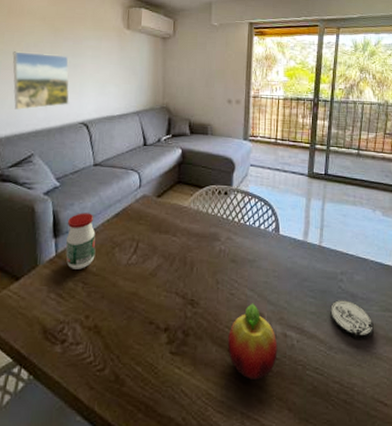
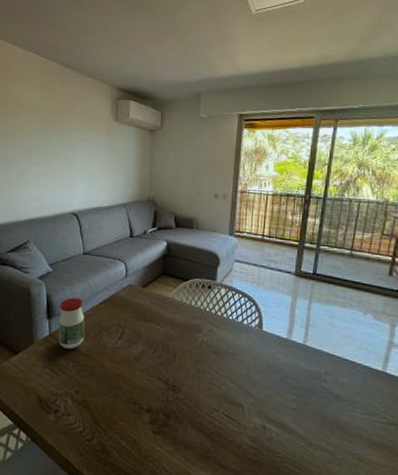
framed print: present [12,51,70,110] -> none [9,143,61,199]
fruit: present [228,303,278,380] -> none [207,394,256,466]
coaster: present [330,300,374,340] -> none [312,399,357,441]

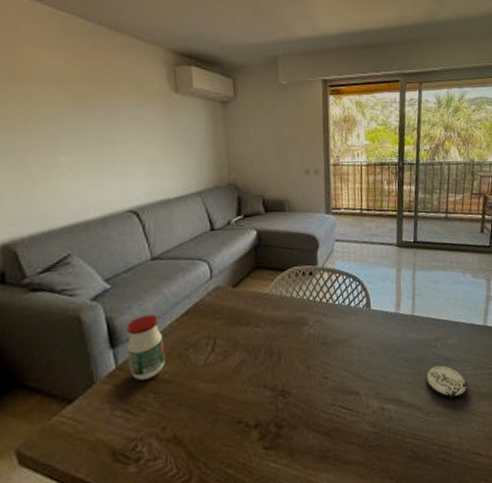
coaster: none [312,399,357,441] -> present [426,365,468,401]

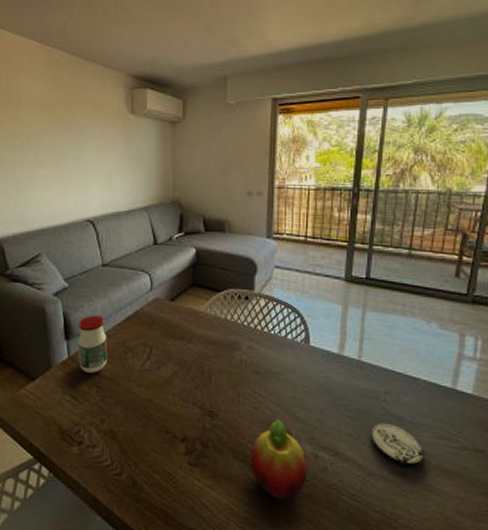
fruit: none [325,383,376,458] -> present [251,419,308,500]

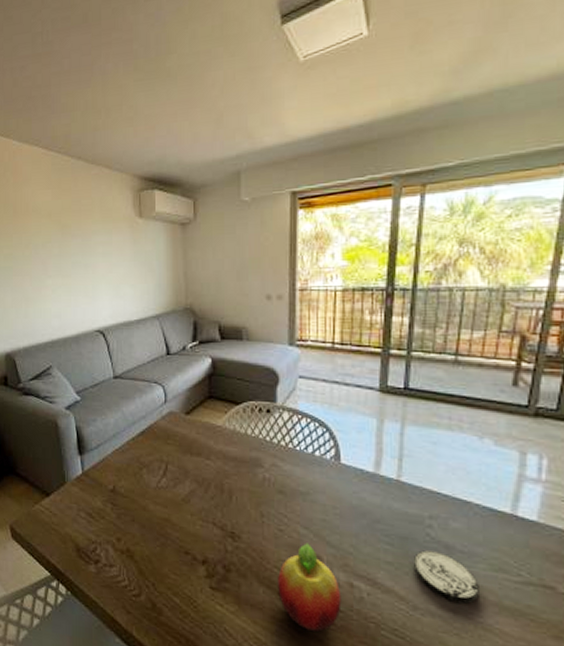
jar: present [77,315,108,373] -> none [91,429,122,490]

